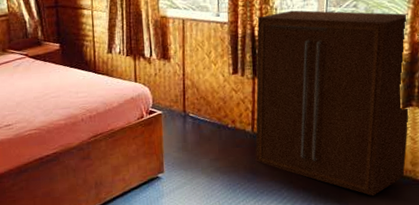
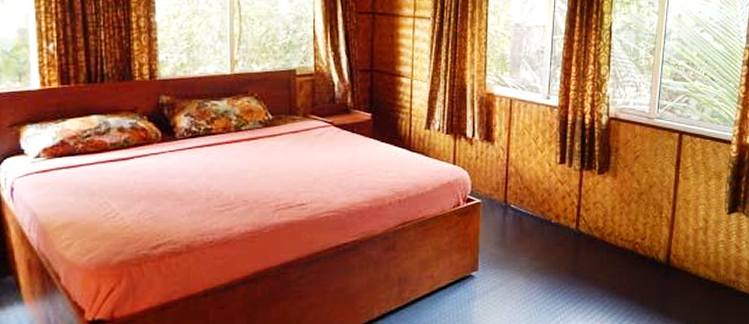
cabinet: present [255,10,410,196] -> none [578,100,737,308]

